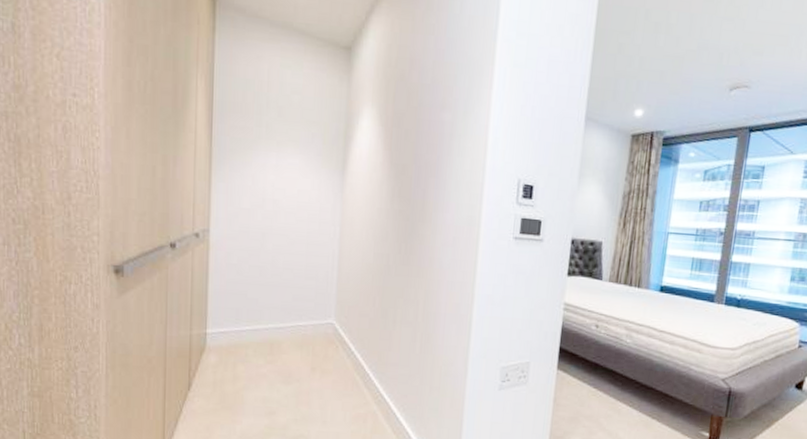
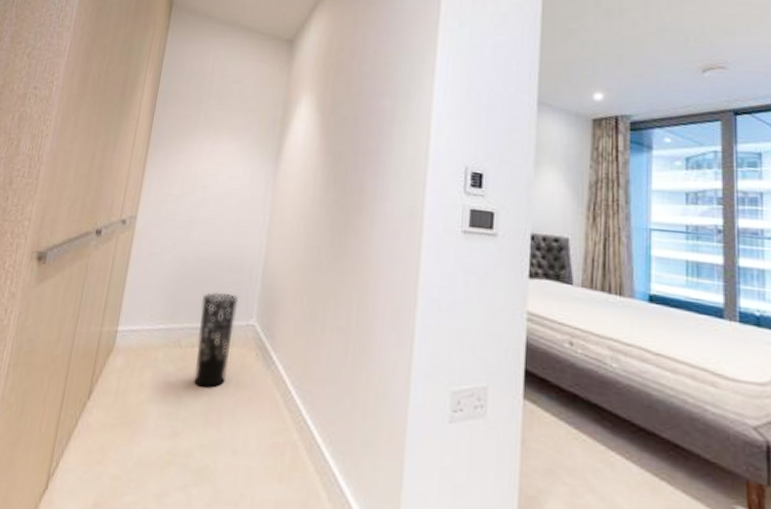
umbrella stand: none [282,297,317,376] -> present [194,293,239,388]

